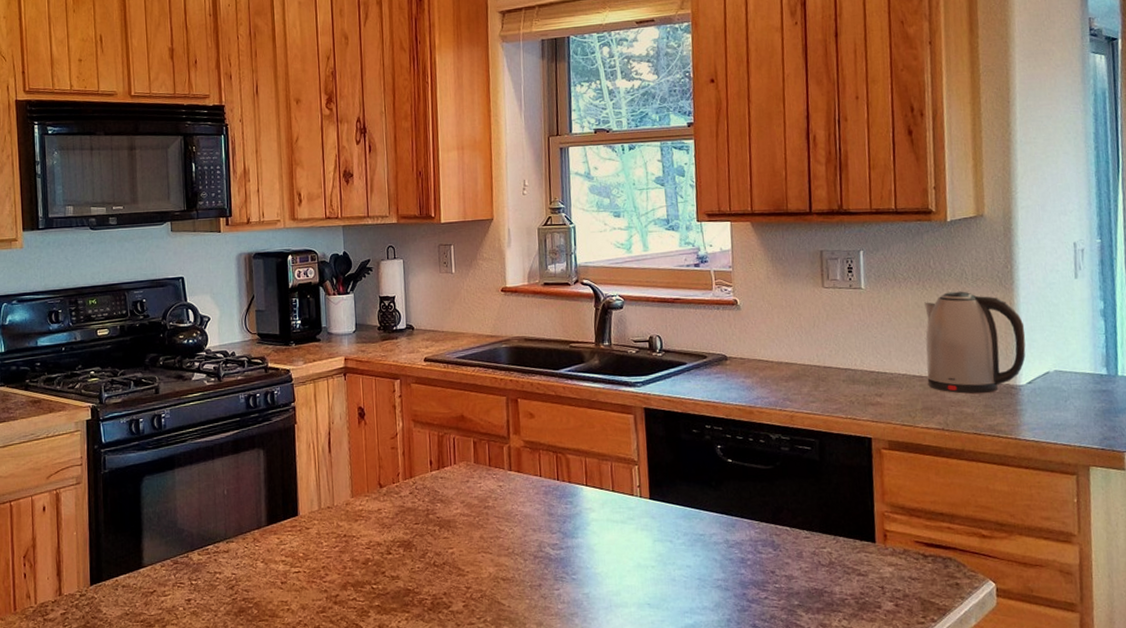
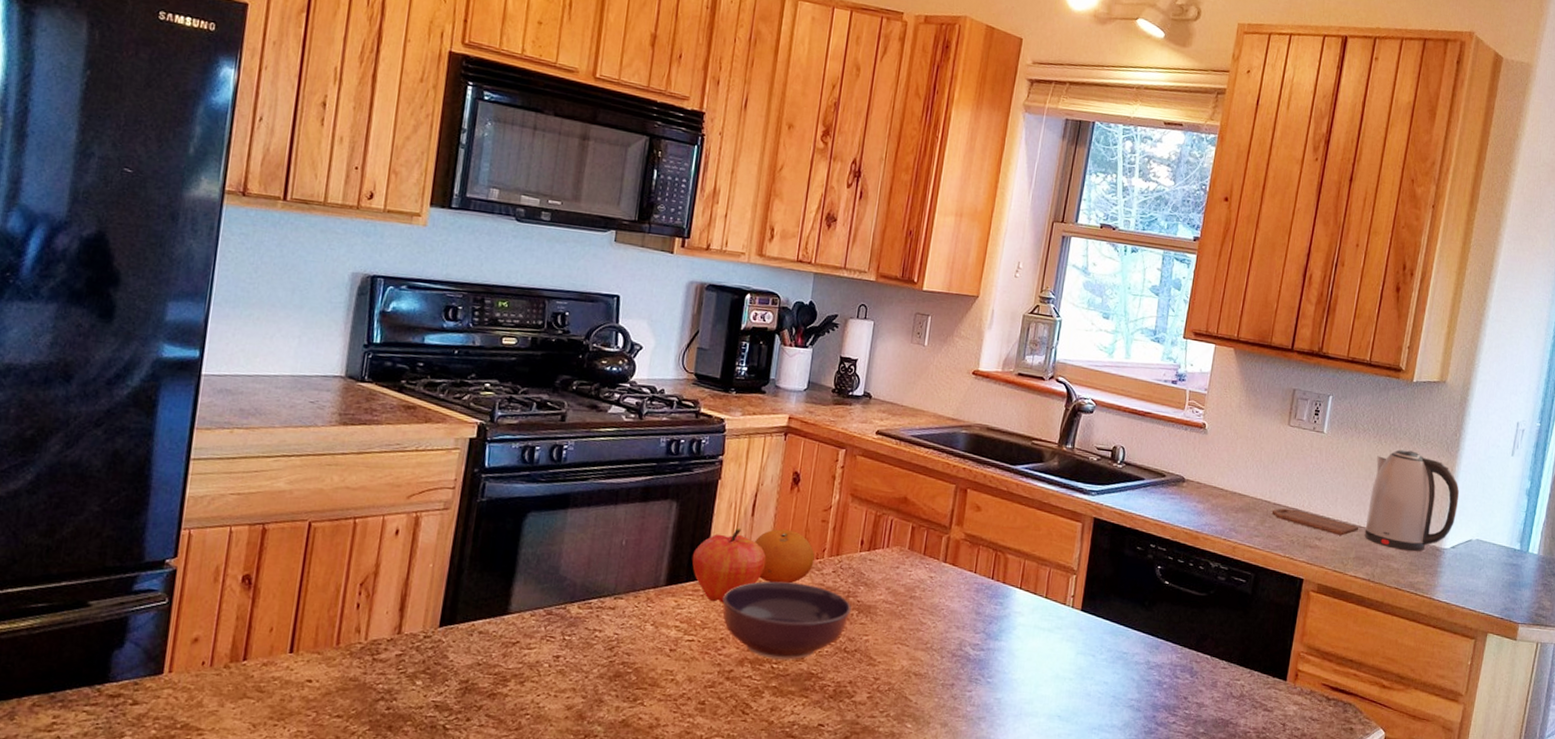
fruit: none [285,464,350,535] -> present [691,527,767,603]
bowl: none [318,508,433,580] -> present [722,581,851,660]
fruit: none [336,461,391,511] -> present [755,529,815,584]
cutting board: none [823,369,921,389] -> present [1271,508,1359,536]

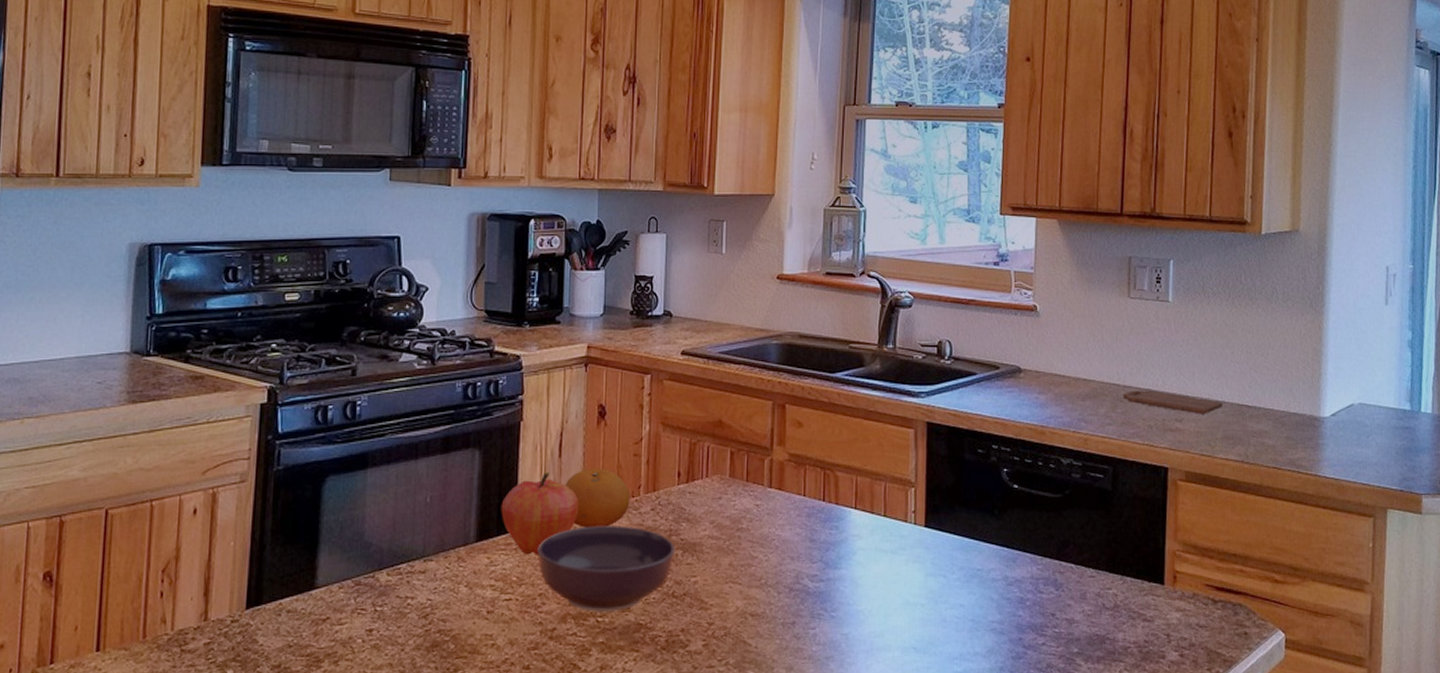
kettle: present [1364,449,1460,552] -> none [1230,311,1333,425]

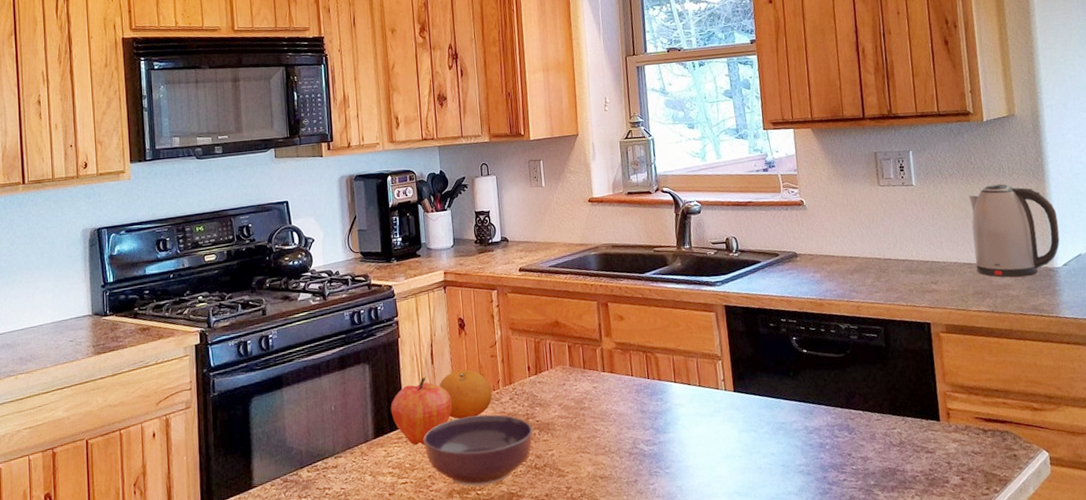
cutting board: present [1122,390,1224,414] -> none [884,260,970,276]
kettle: none [1230,311,1333,425] -> present [969,184,1060,278]

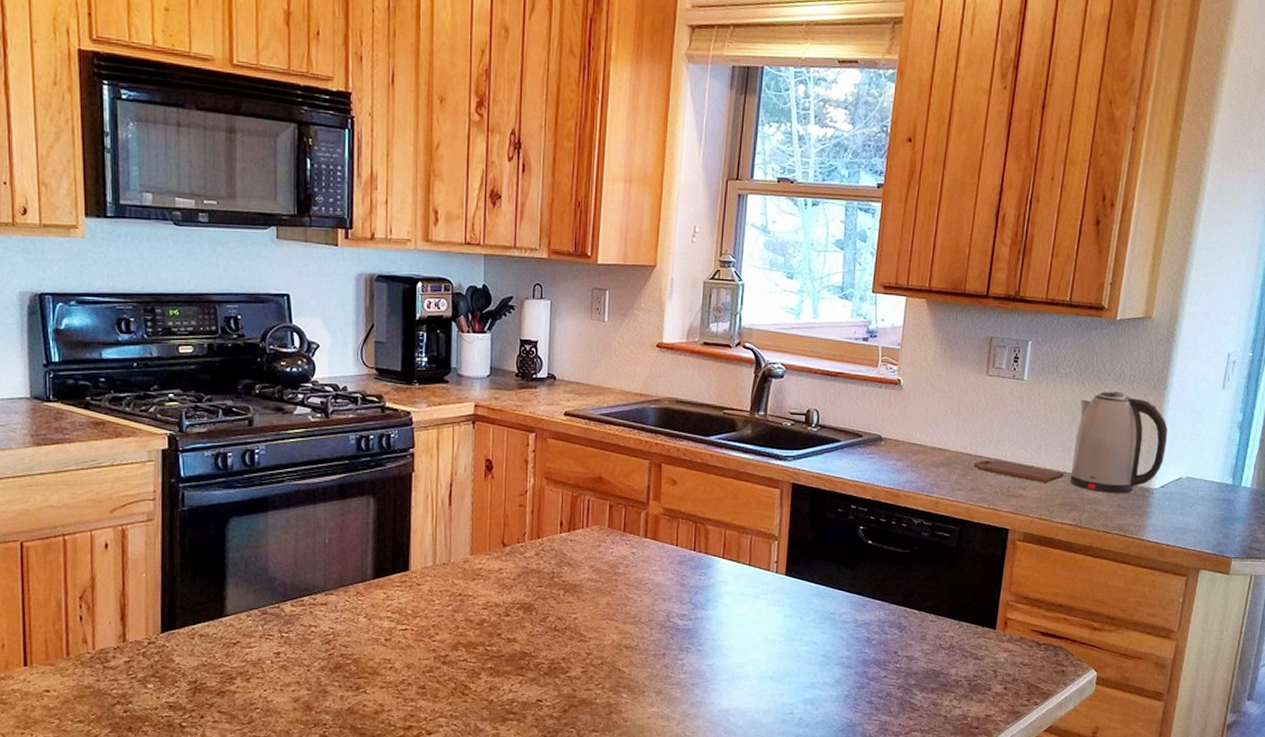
fruit: present [390,376,453,446] -> none [395,518,469,592]
bowl: present [423,414,533,487] -> none [430,568,557,642]
fruit: present [439,369,492,419] -> none [455,517,516,569]
cutting board: none [884,260,970,276] -> present [973,460,1065,483]

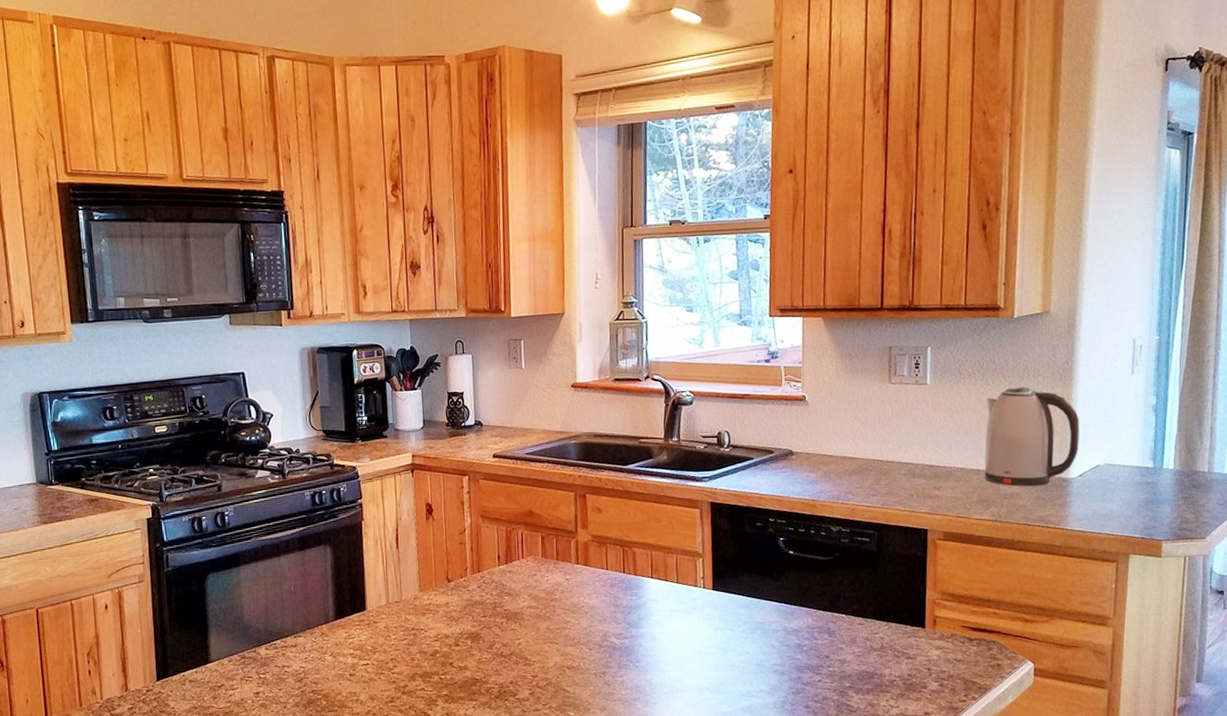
cutting board: present [973,460,1065,483] -> none [885,463,978,482]

